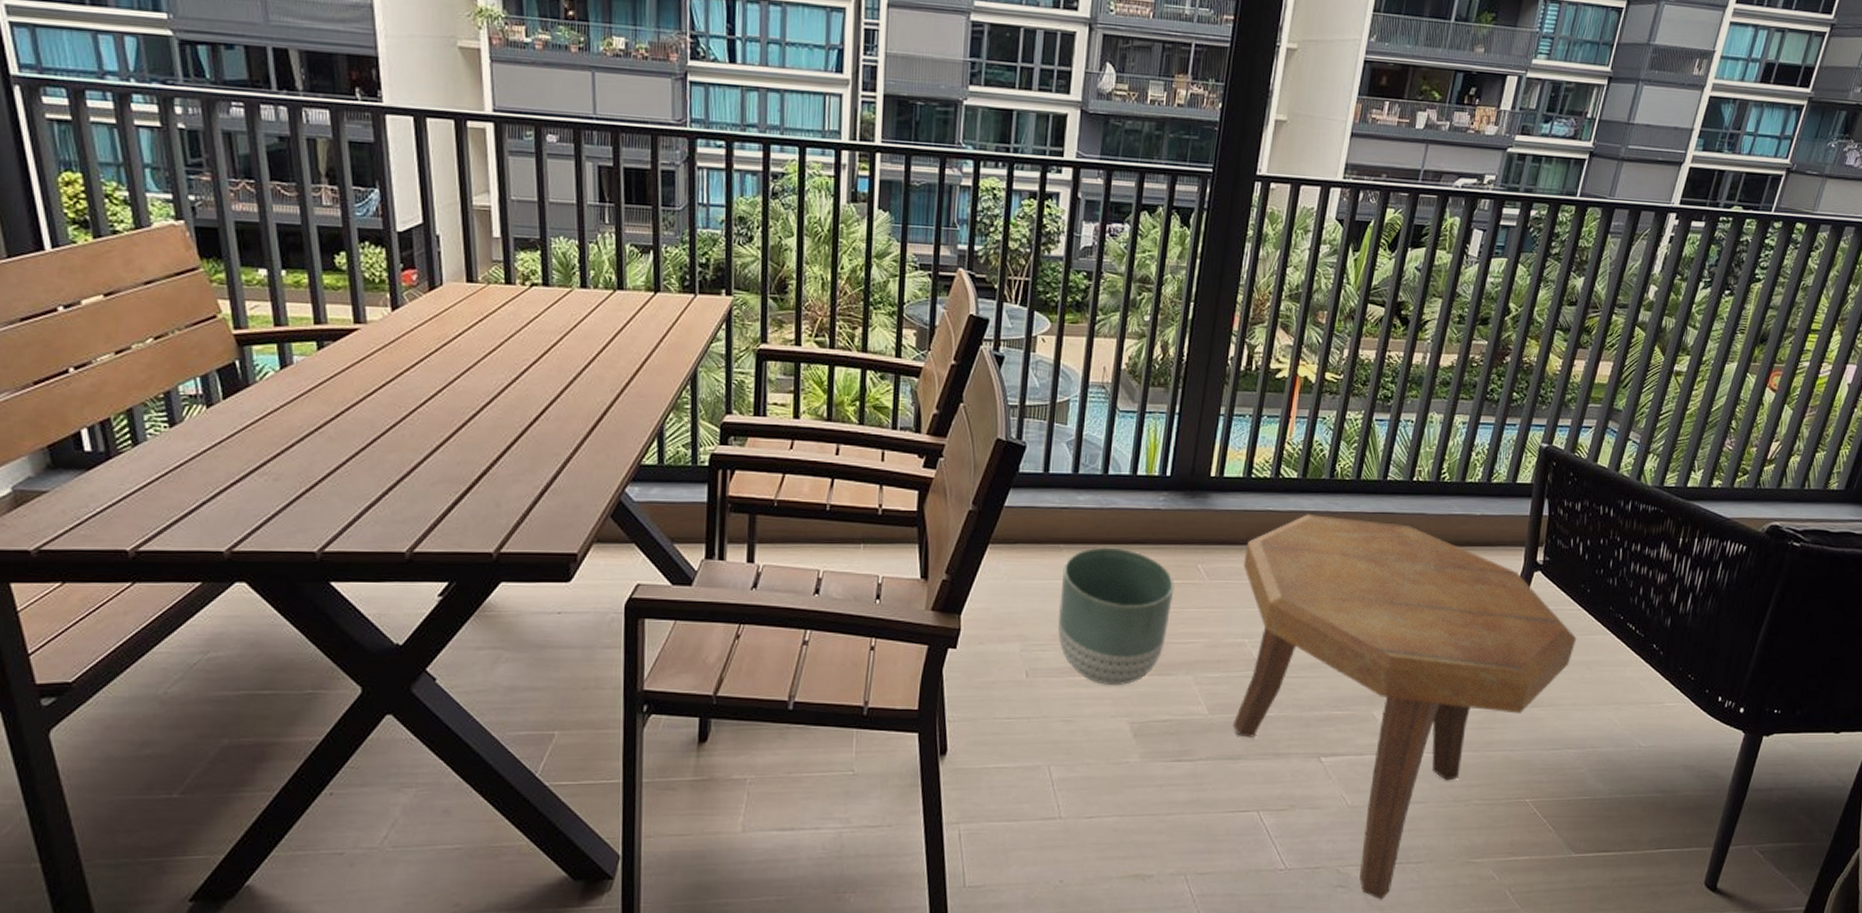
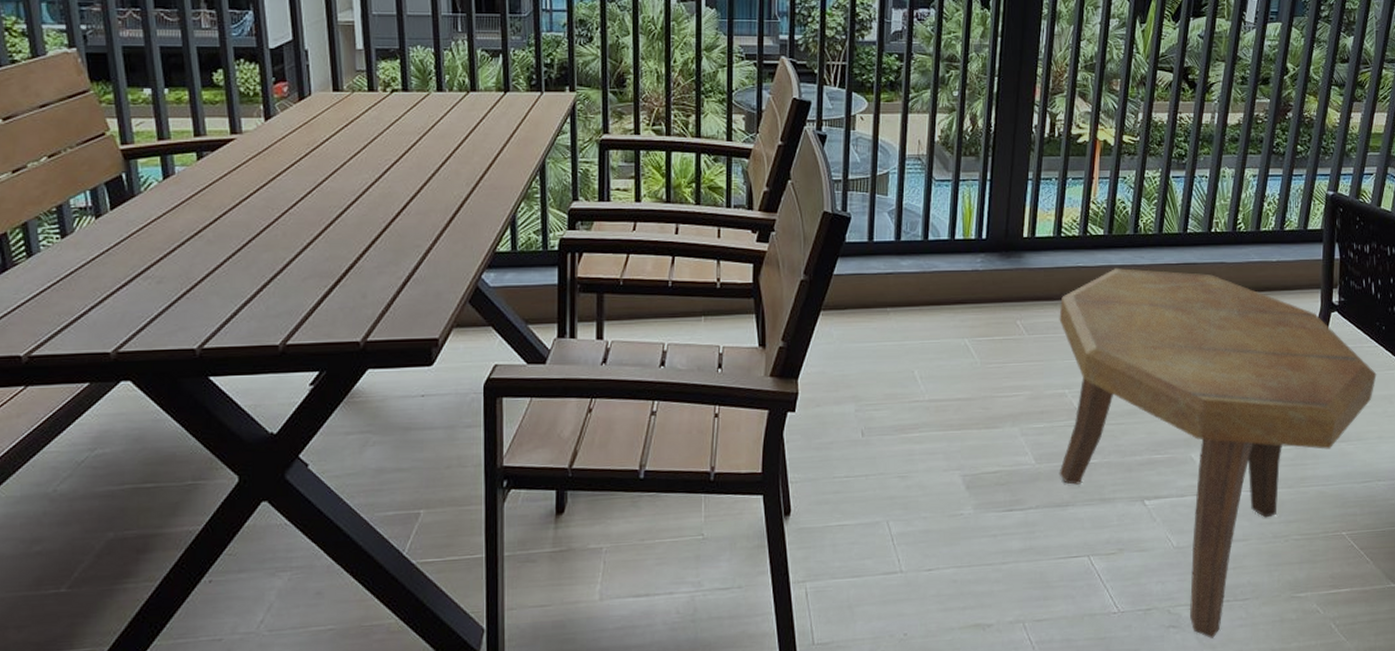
planter: present [1057,547,1175,686] -> none [888,308,996,441]

